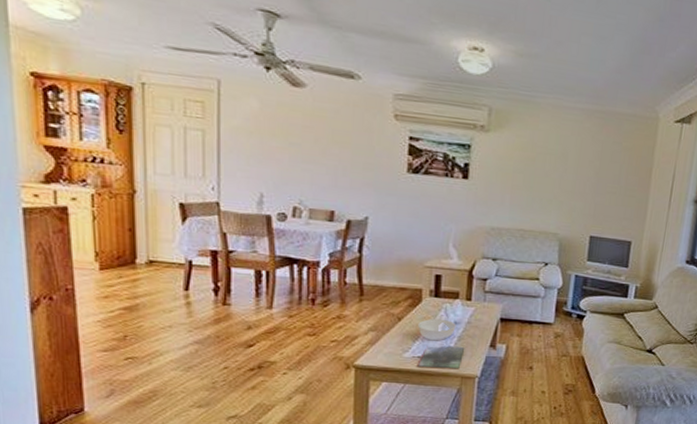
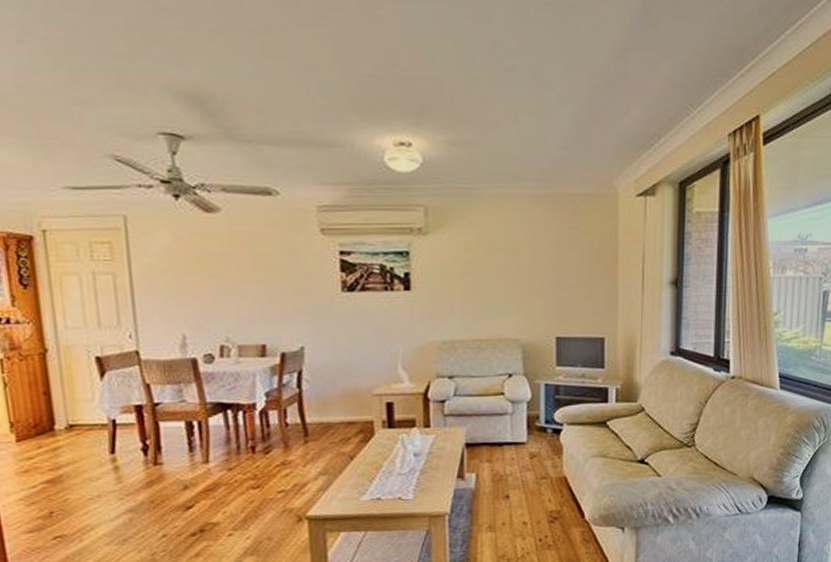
bowl: present [417,318,456,341] -> none [372,452,417,479]
magazine: present [417,344,465,369] -> none [377,481,430,511]

